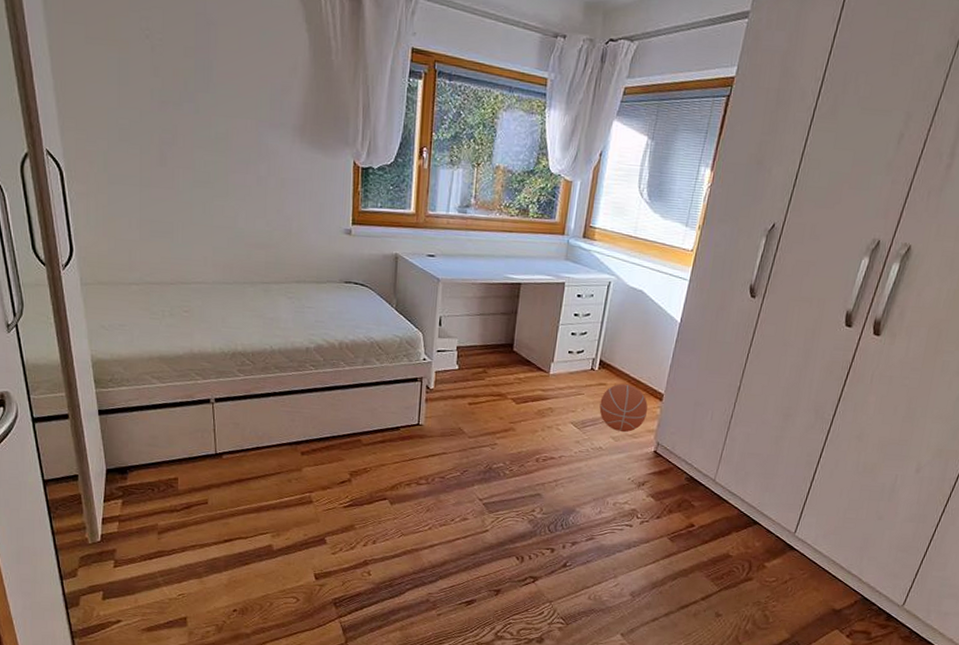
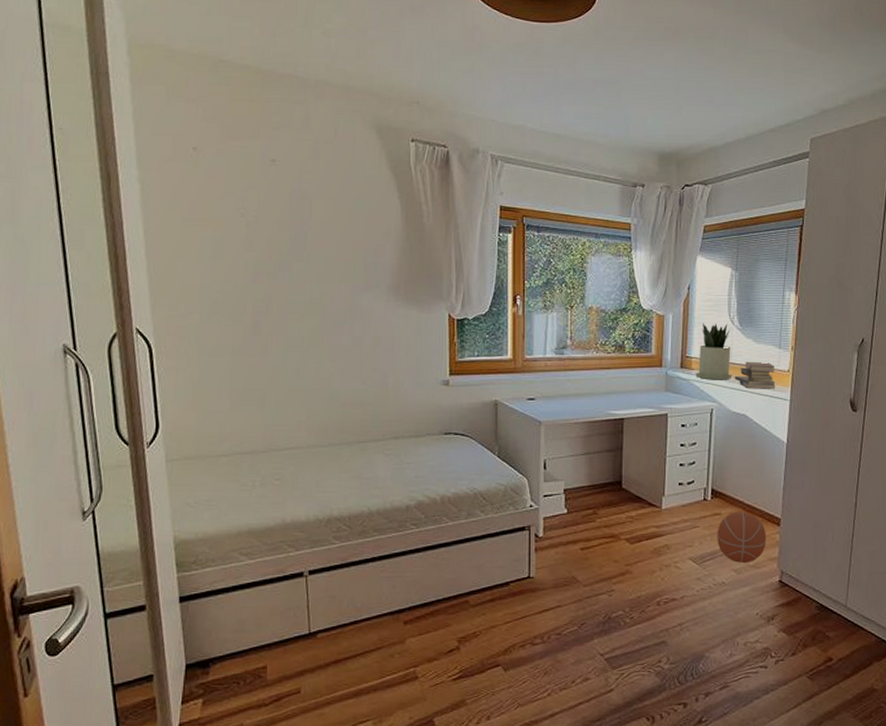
planter: none [597,193,639,254] -> present [696,323,733,380]
books: none [636,236,678,268] -> present [734,361,776,389]

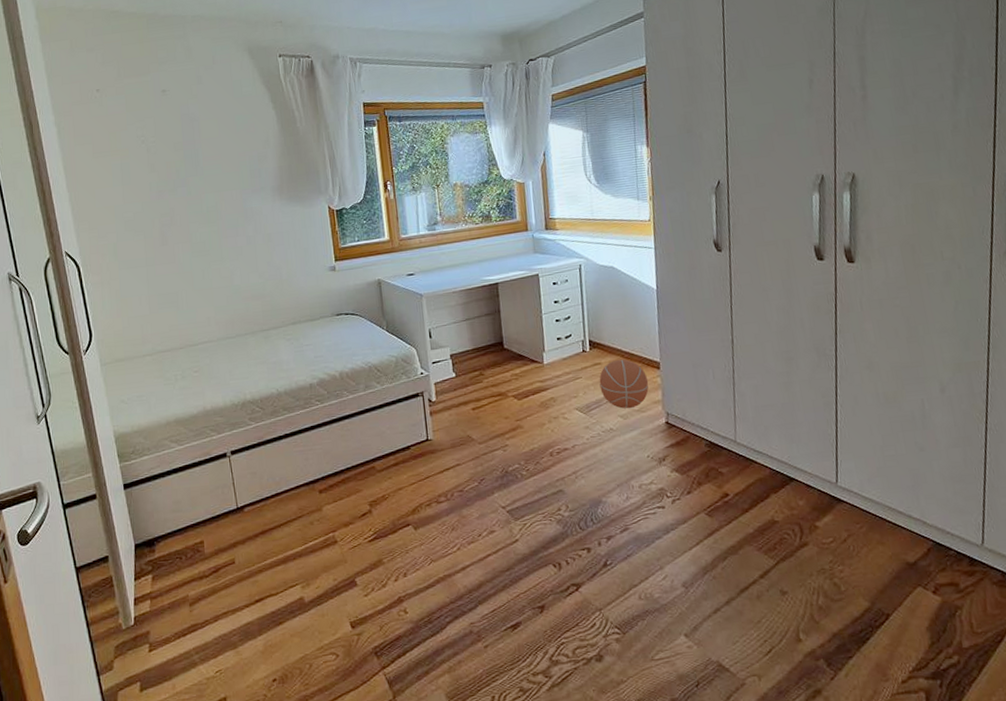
planter: present [696,323,733,380] -> none [560,183,596,238]
books: present [734,361,776,389] -> none [597,214,639,242]

